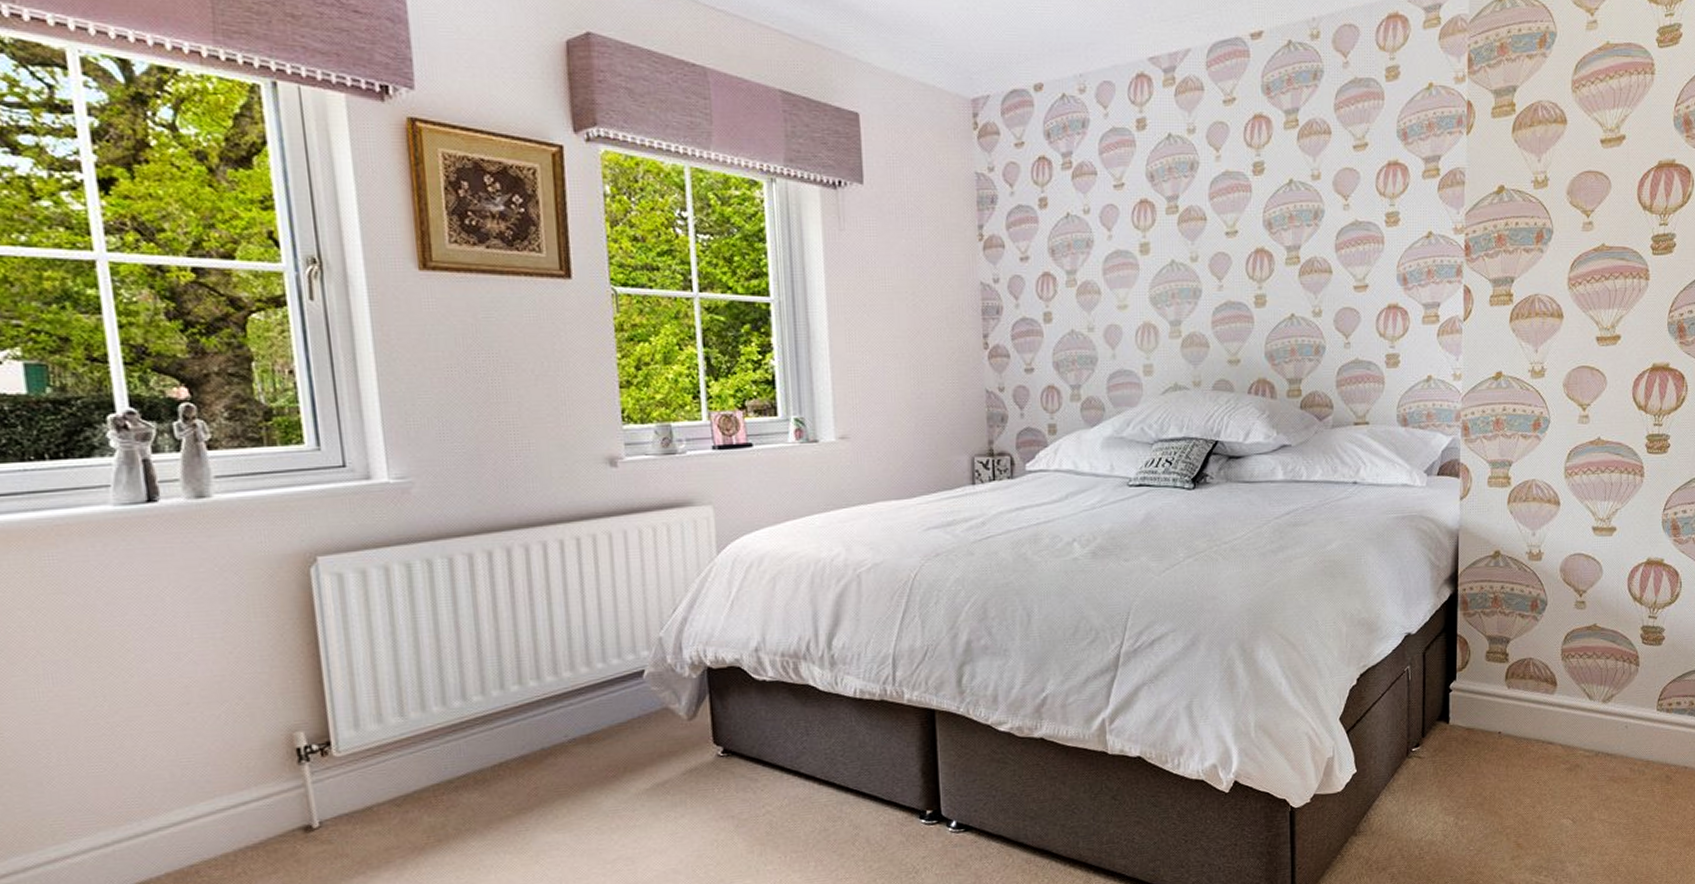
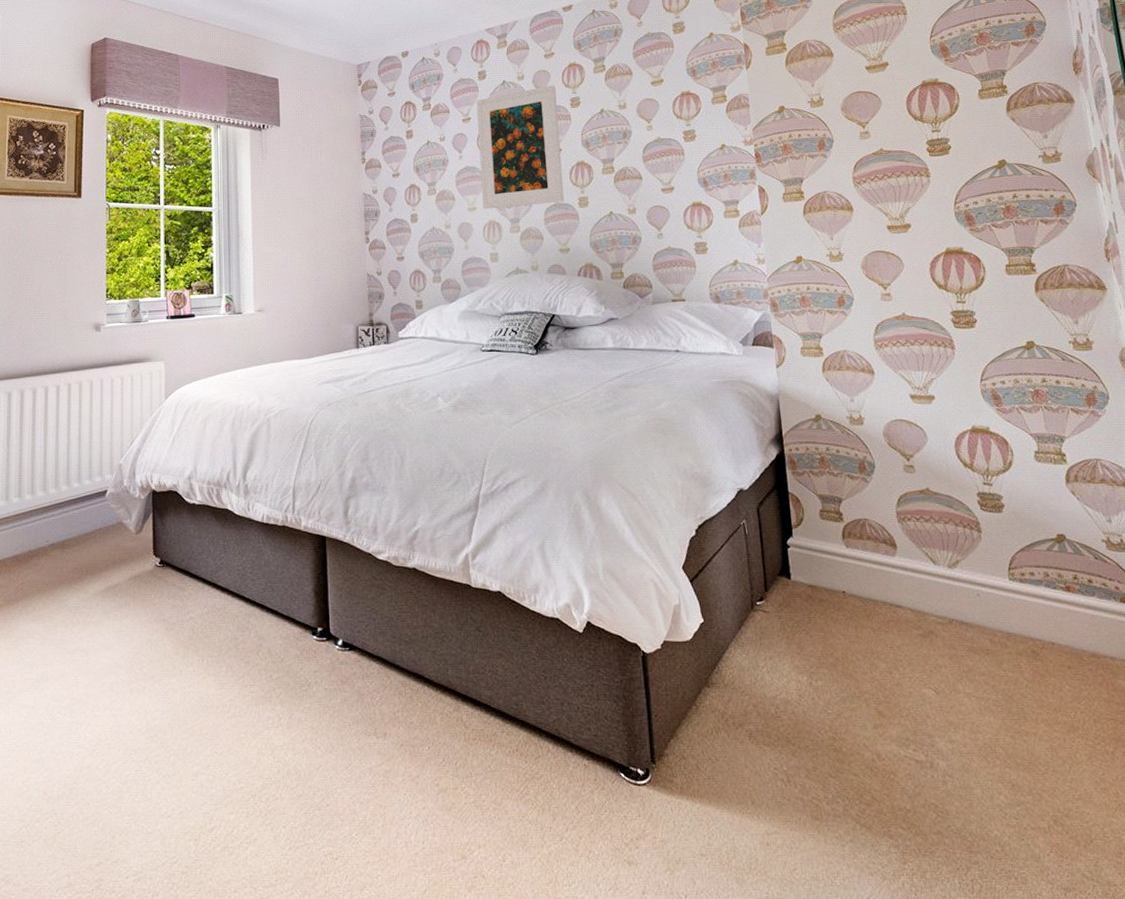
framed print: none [1132,143,1238,308] -> present [476,85,564,209]

